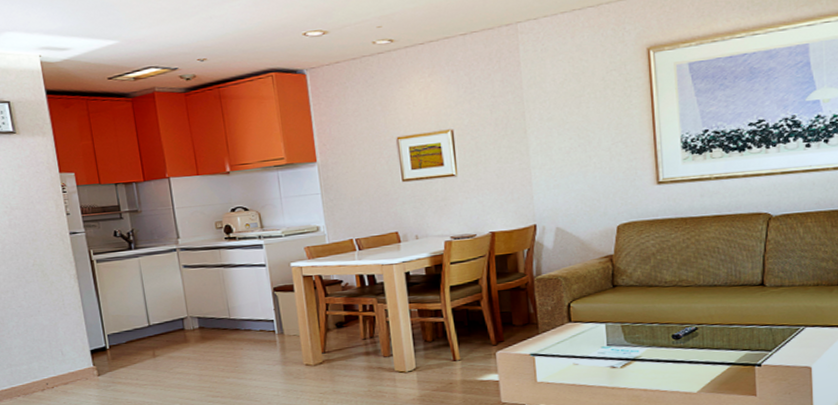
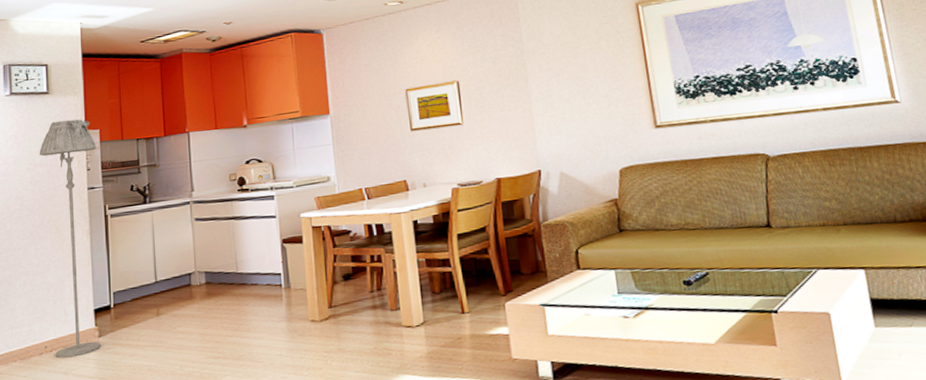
floor lamp: none [13,161,101,394] -> present [39,119,101,359]

